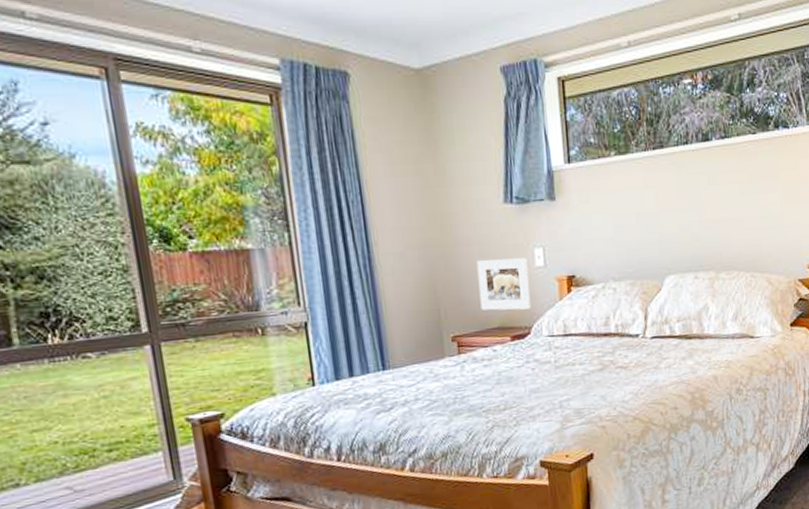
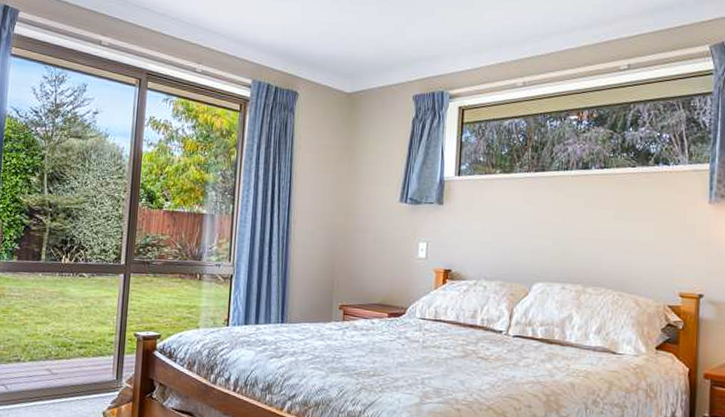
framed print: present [476,257,532,311] -> none [367,246,412,293]

